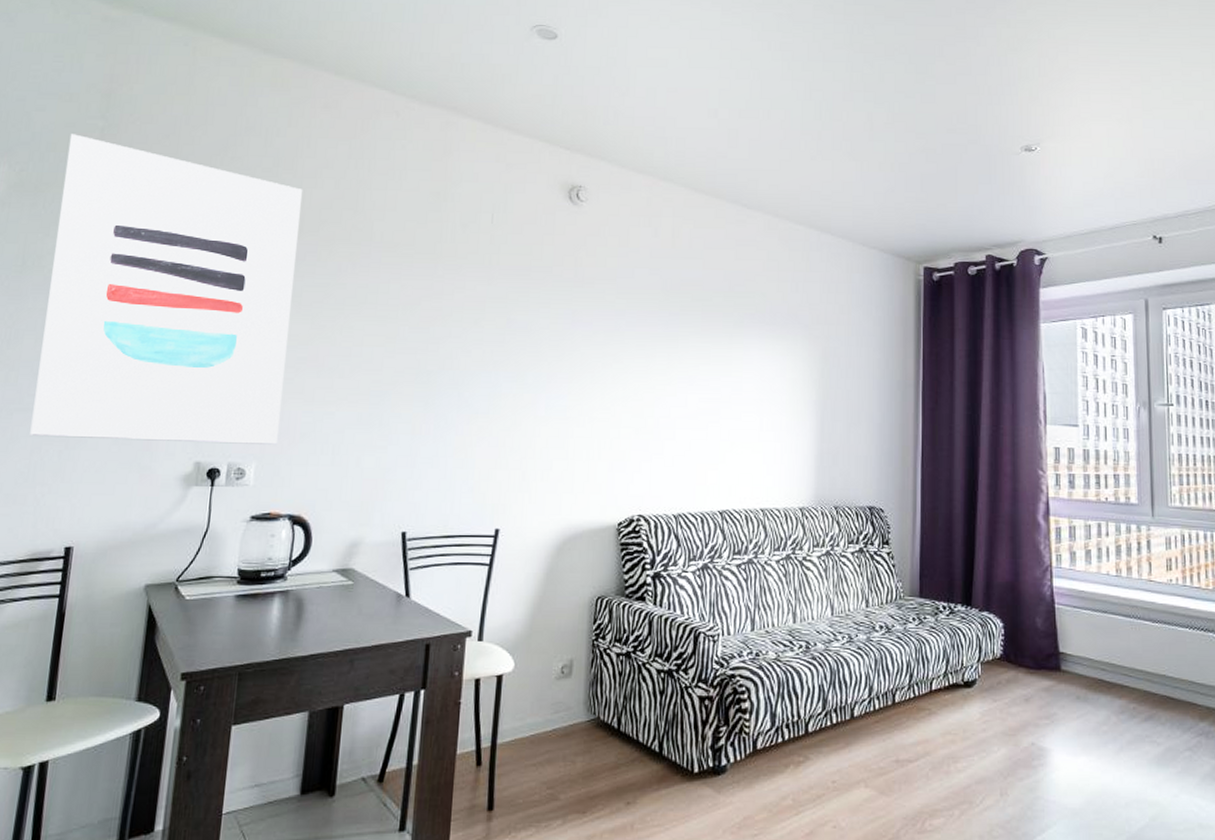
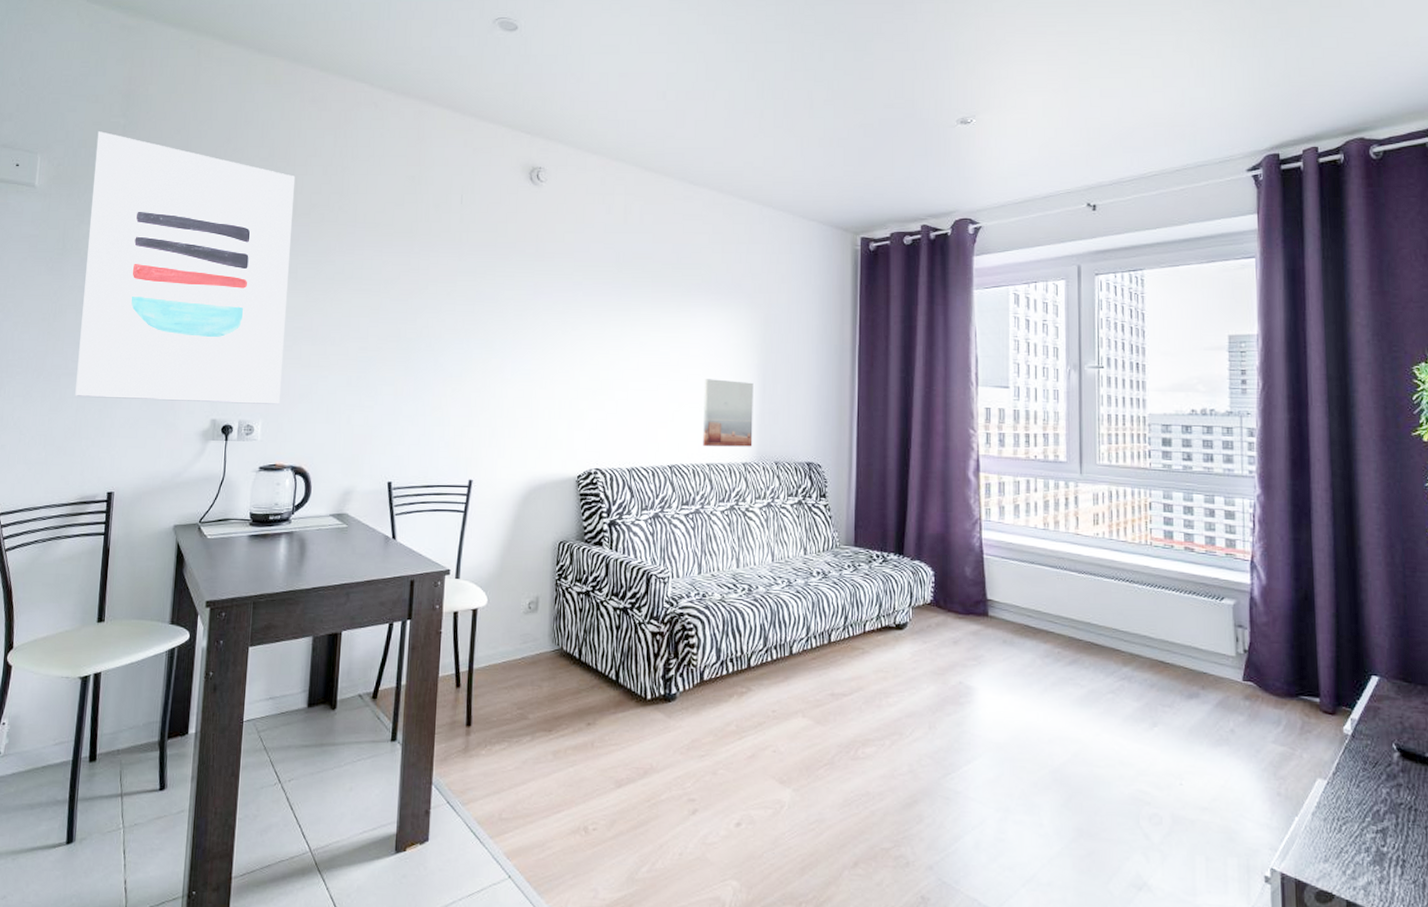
wall art: none [756,416,811,491] -> present [703,379,754,447]

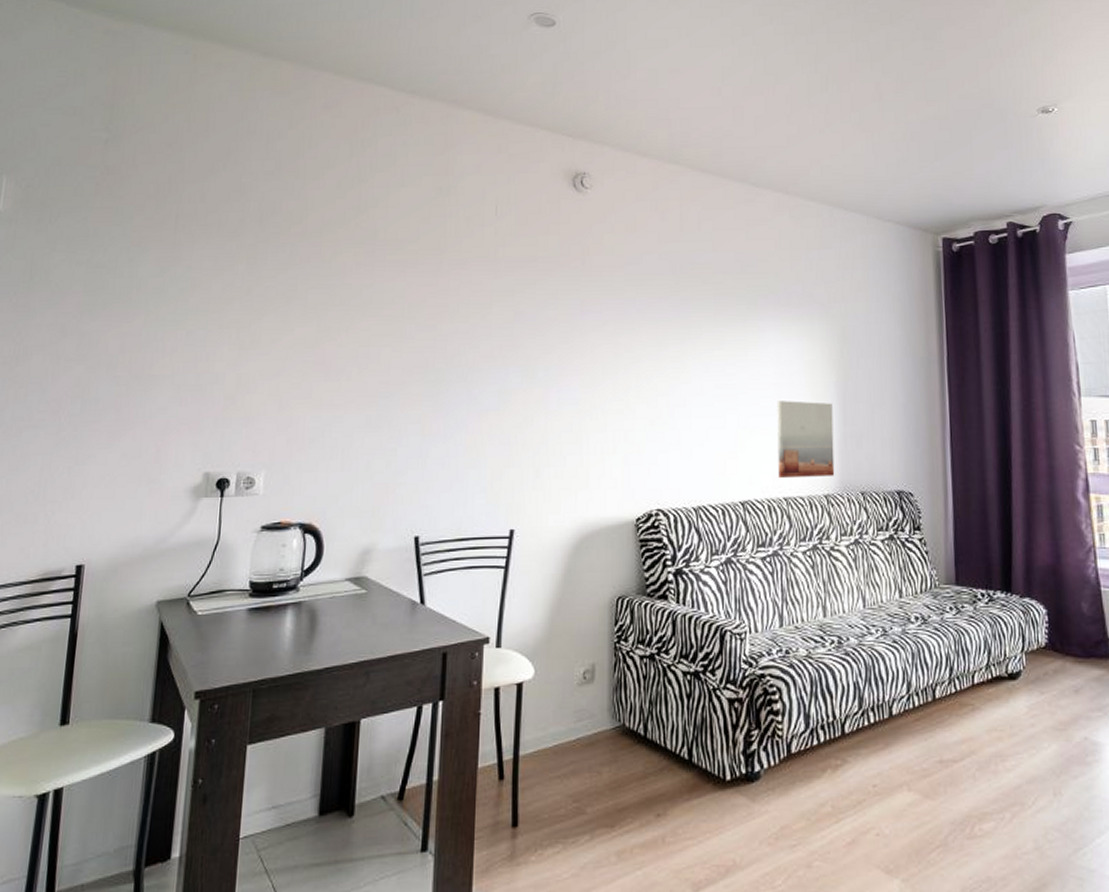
wall art: present [75,131,295,404] -> none [40,147,305,453]

